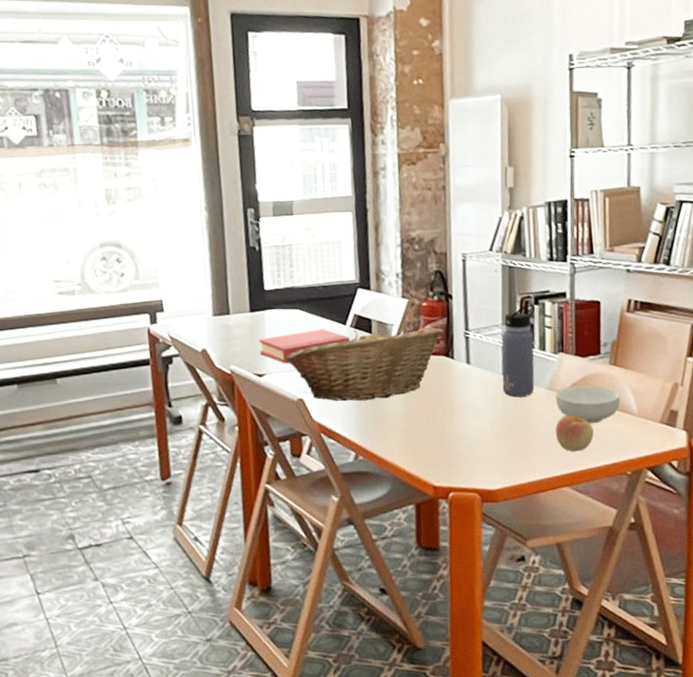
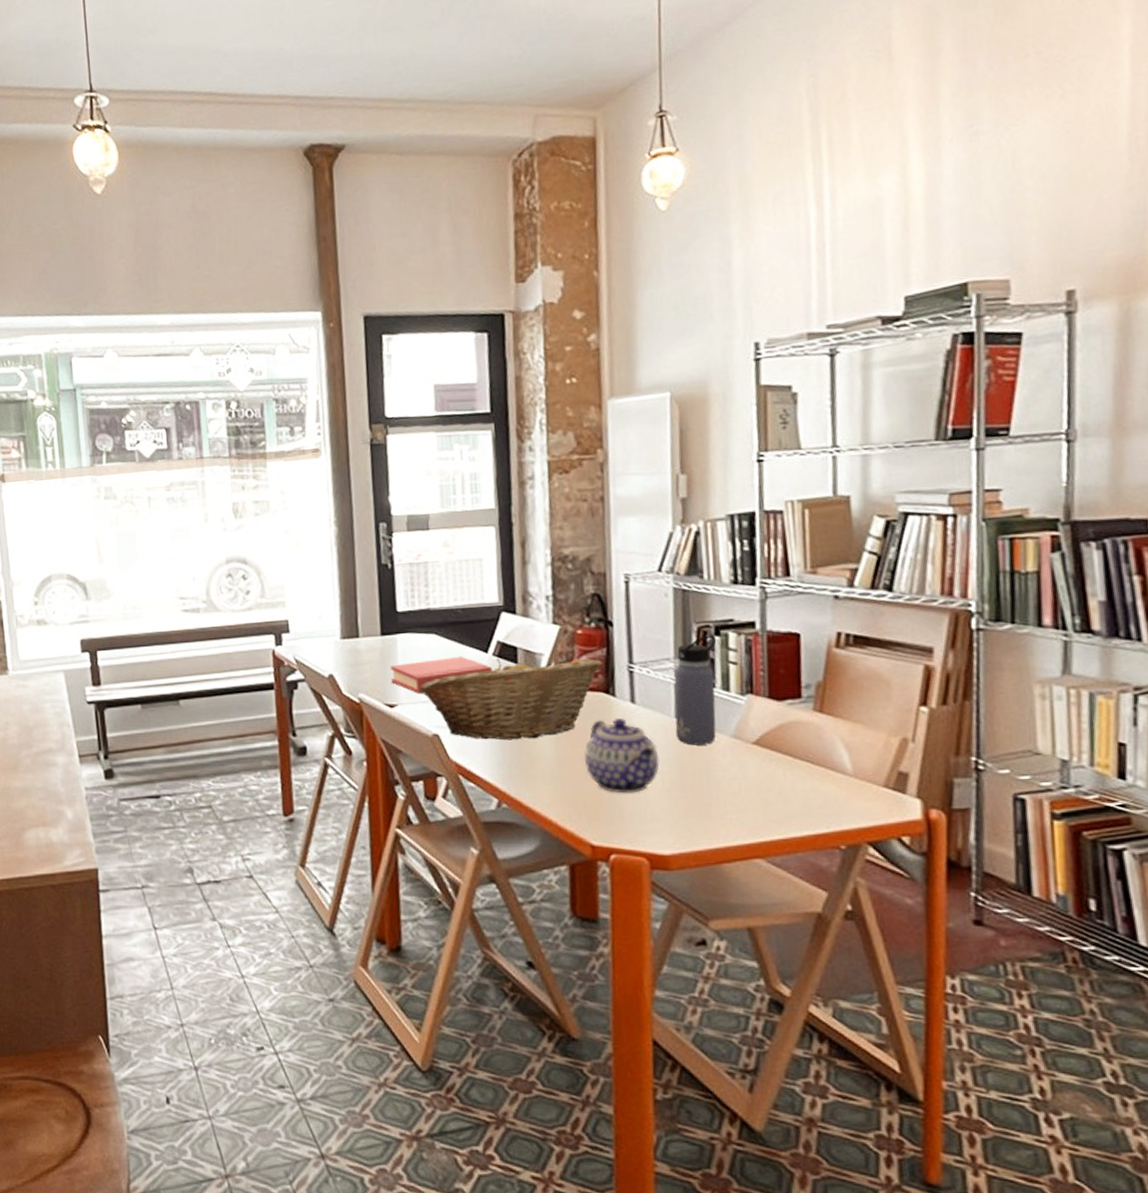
teapot: none [427,377,489,441] -> present [583,718,659,794]
apple: present [555,414,594,452] -> none [743,770,795,816]
cereal bowl: present [556,385,620,424] -> none [744,734,829,783]

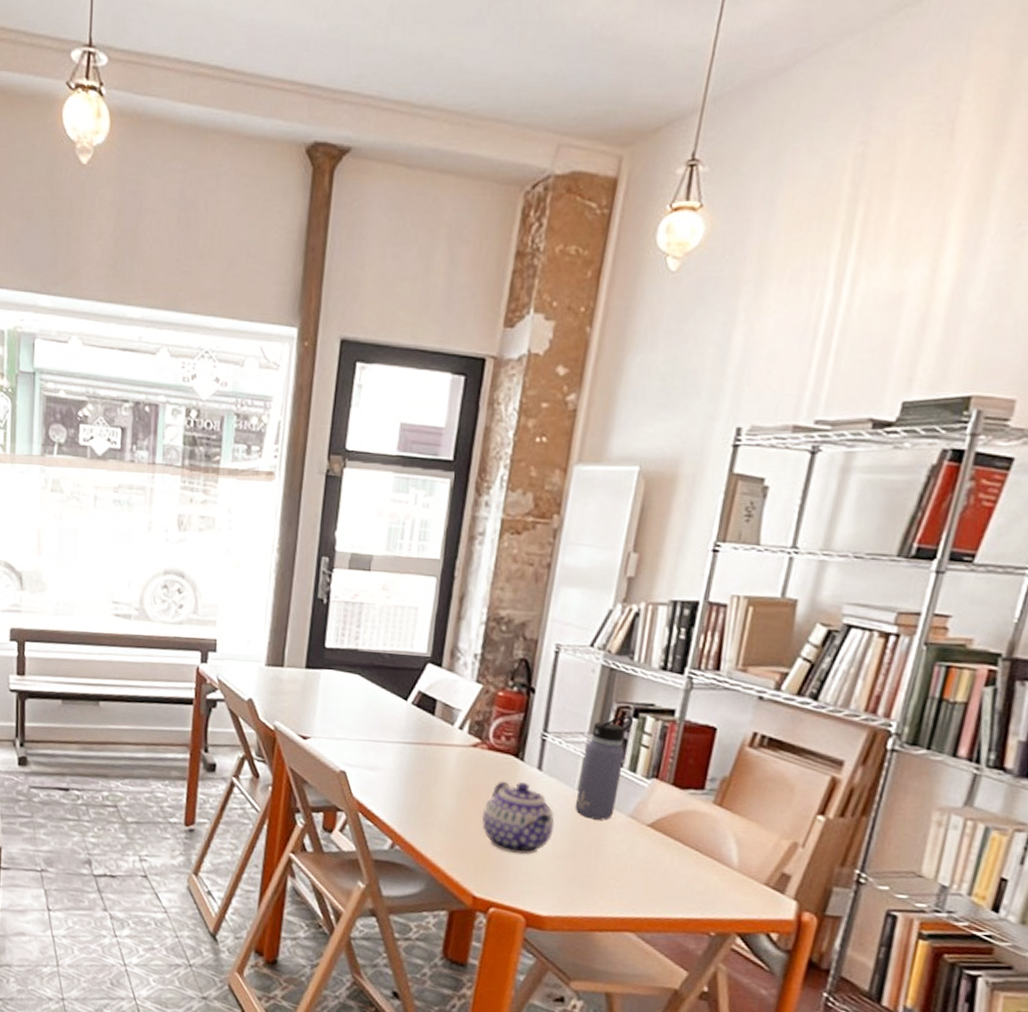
hardback book: present [390,656,492,694] -> none [308,698,409,731]
fruit basket: present [420,658,603,741] -> none [335,707,518,790]

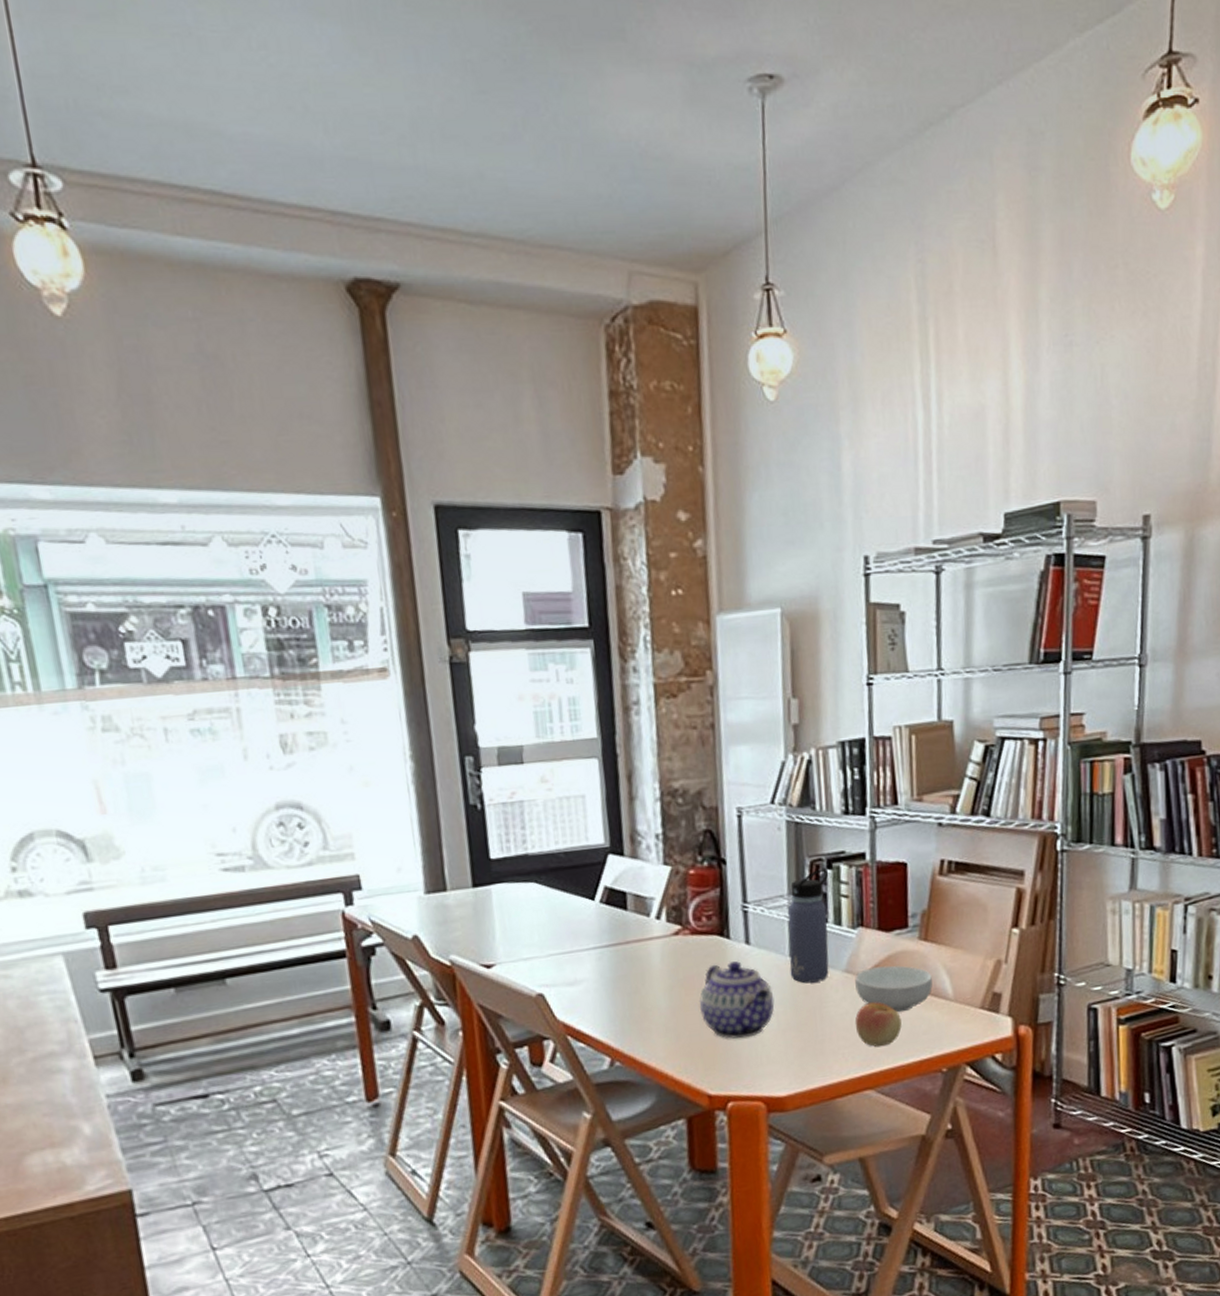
apple: none [628,851,678,896] -> present [855,1002,902,1047]
cereal bowl: none [637,819,719,869] -> present [855,965,933,1013]

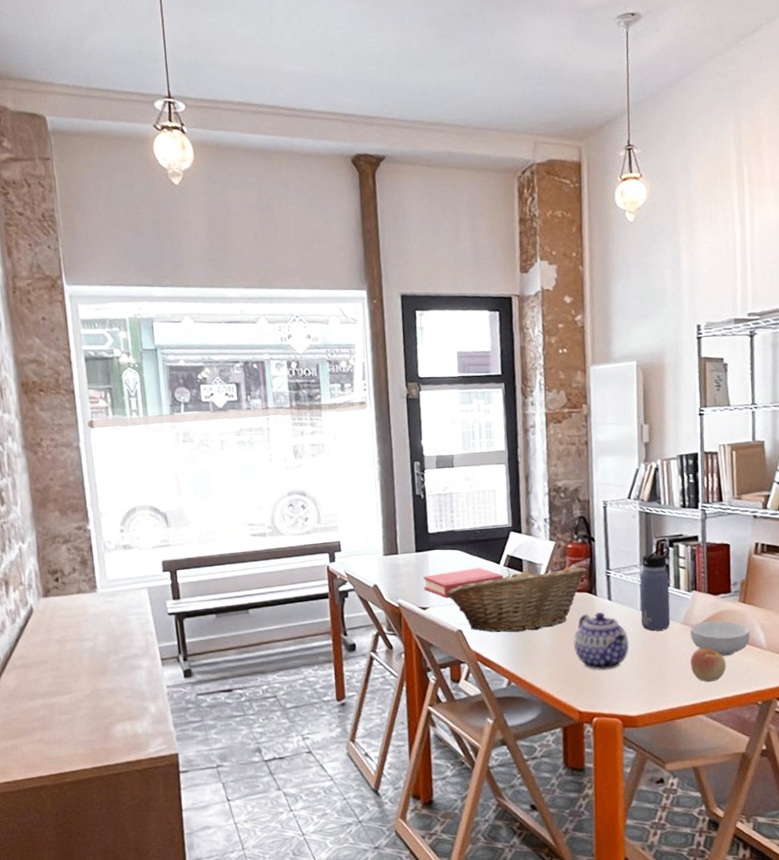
hardback book: none [485,905,600,951] -> present [423,567,503,599]
fruit basket: none [520,900,716,996] -> present [447,567,587,633]

